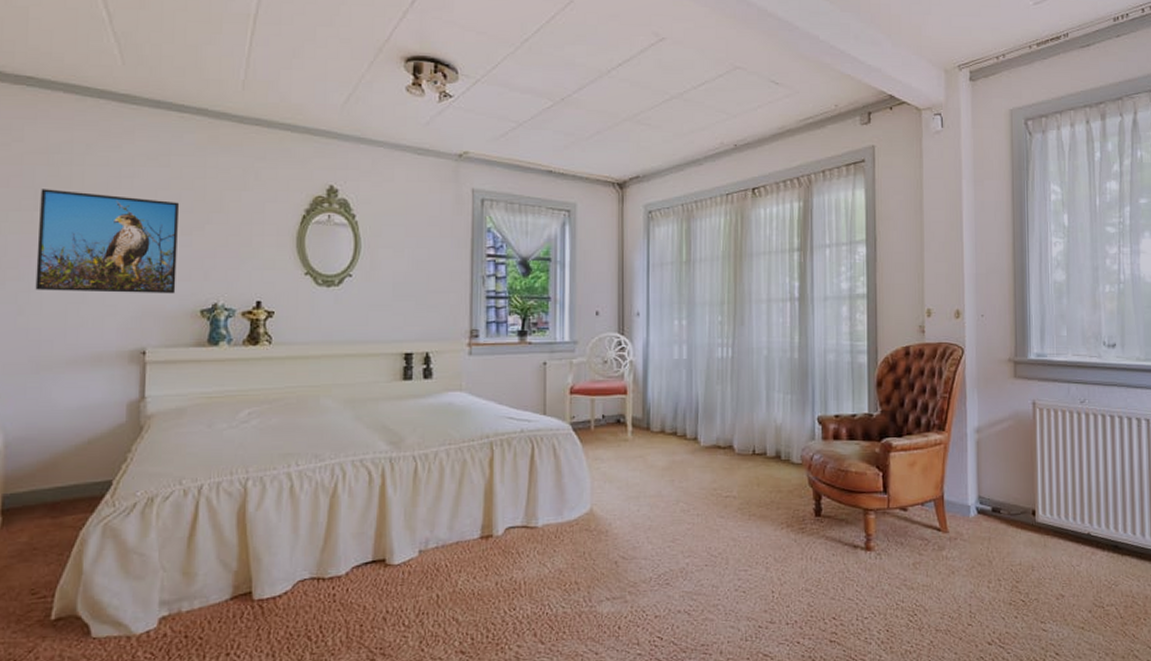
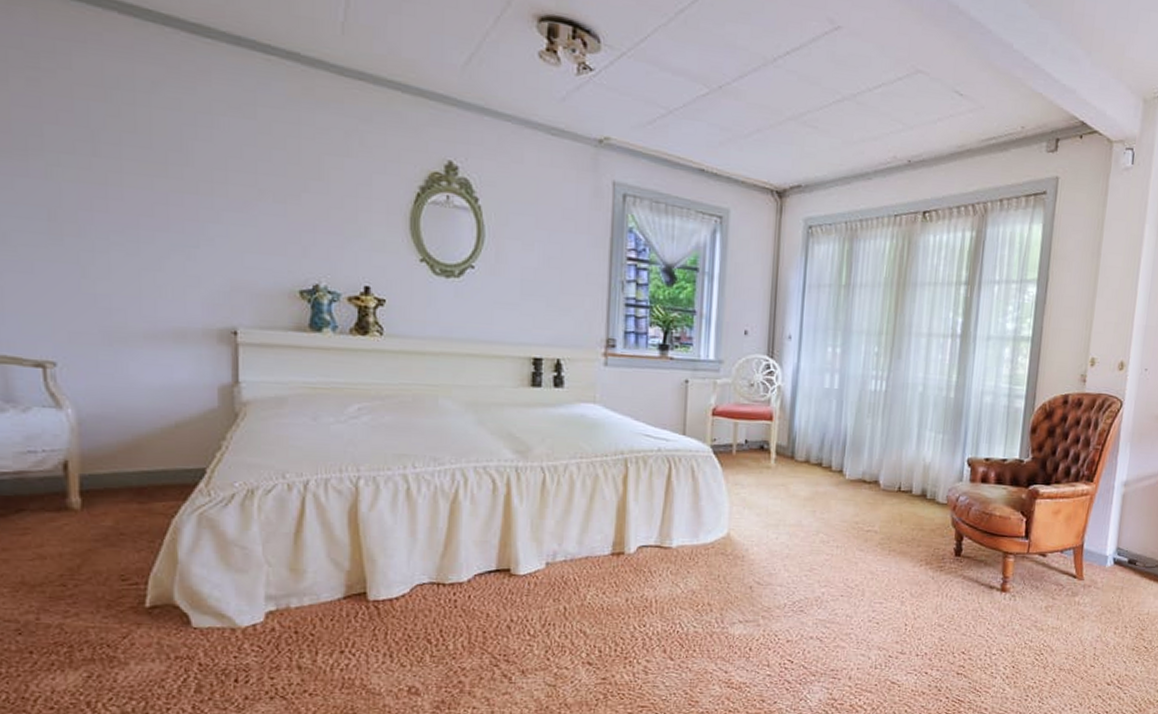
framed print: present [35,189,180,294] -> none [98,130,270,270]

